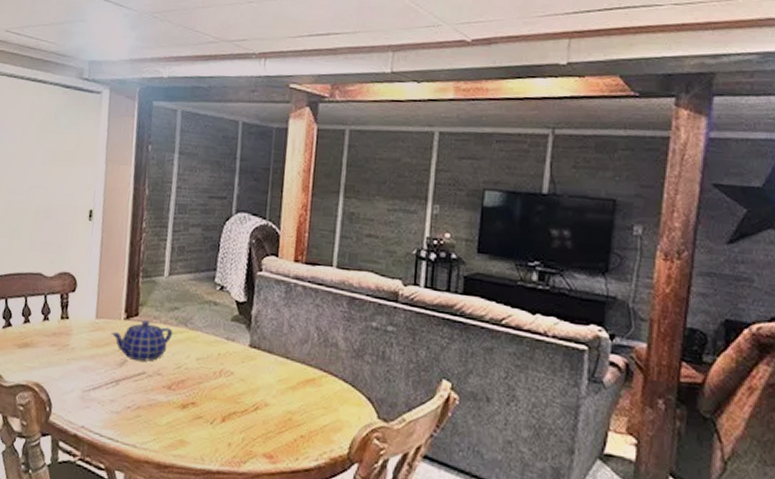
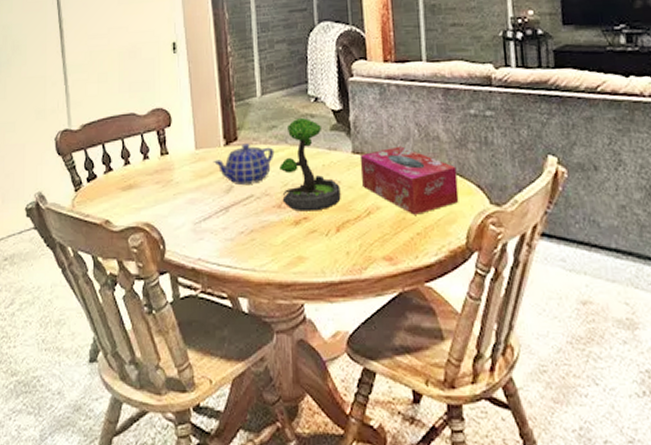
plant: none [173,303,232,398] -> present [279,117,341,212]
tissue box: none [254,347,350,418] -> present [359,146,459,215]

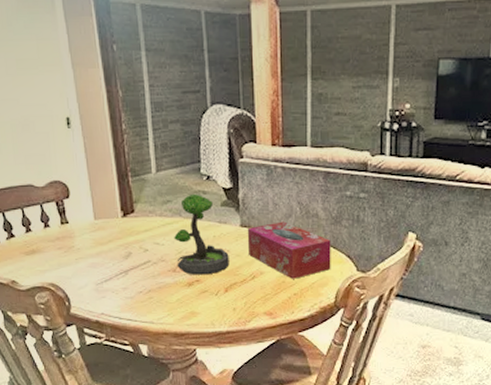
teapot: present [213,143,275,185] -> none [111,216,170,251]

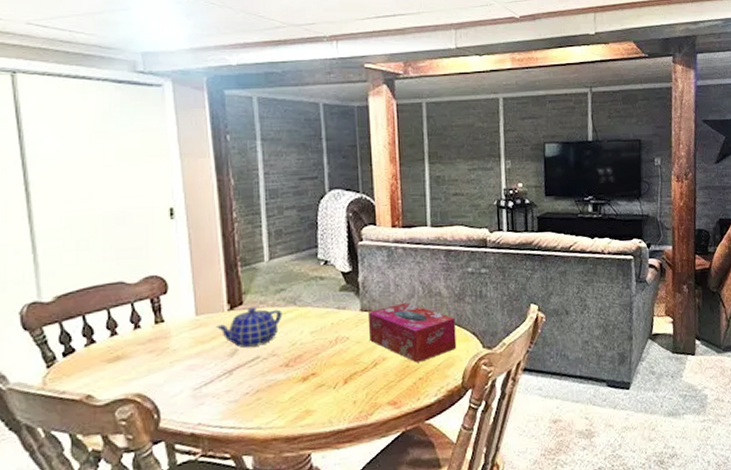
teapot: none [111,216,170,251] -> present [215,307,283,348]
plant: present [174,193,229,275] -> none [287,280,349,368]

